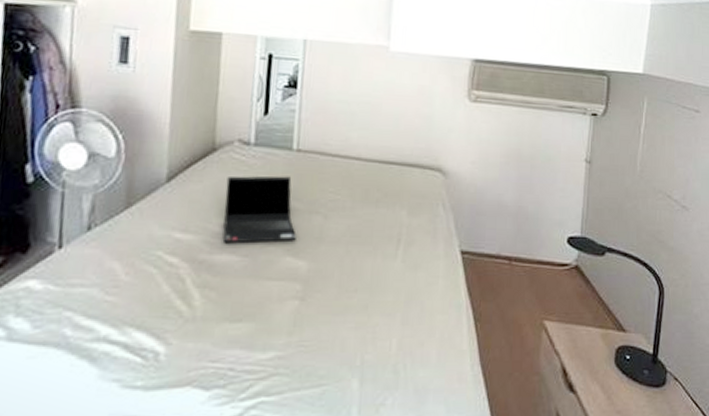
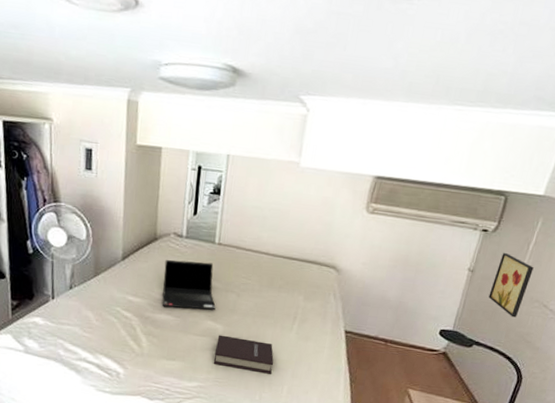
book: none [295,275,377,325] -> present [213,335,274,374]
wall art: none [611,139,649,214] -> present [488,253,534,318]

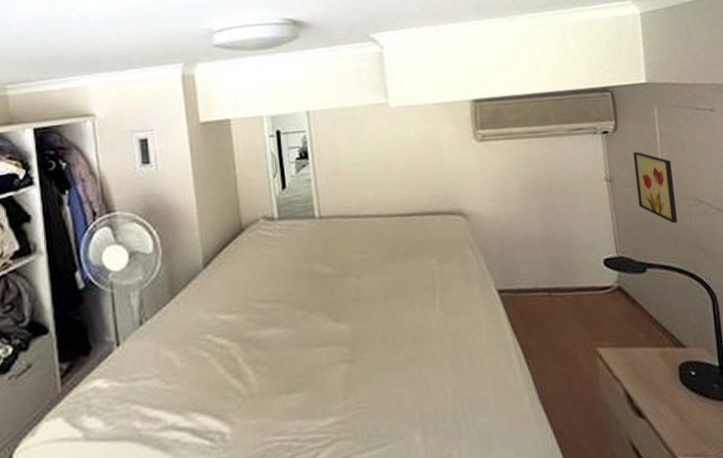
laptop computer: present [162,259,216,310] -> none [258,243,334,318]
book: present [213,335,274,374] -> none [345,332,426,384]

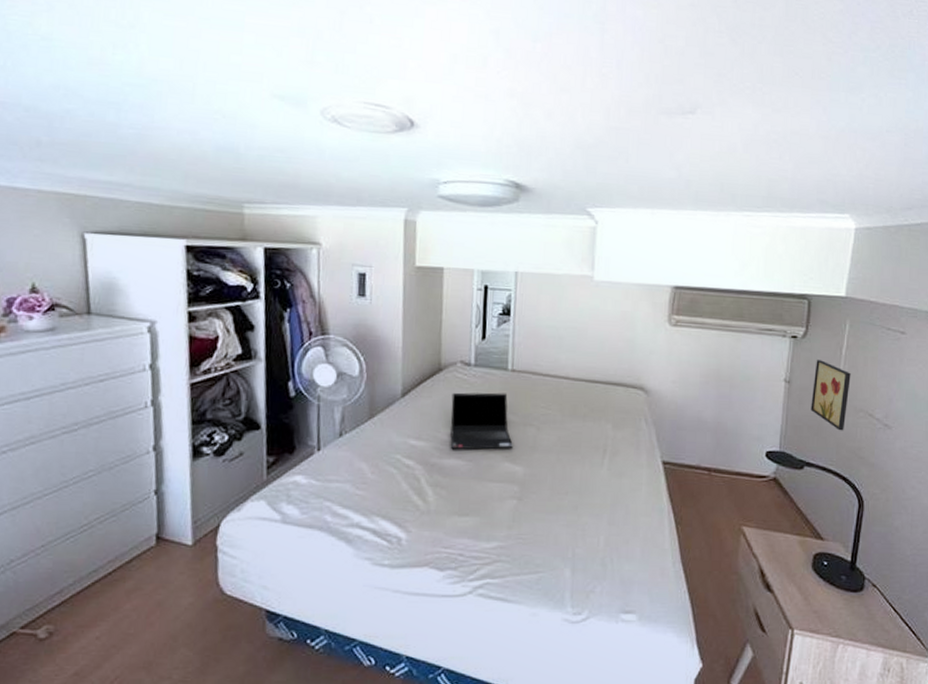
laptop computer: none [258,243,334,318] -> present [450,392,513,450]

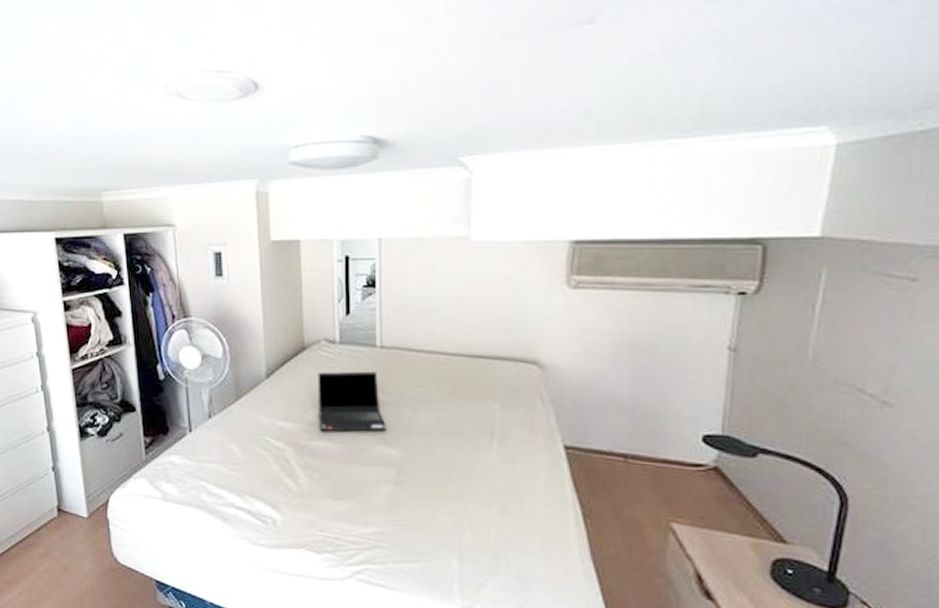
wall art: present [810,360,851,431] -> none [767,321,829,410]

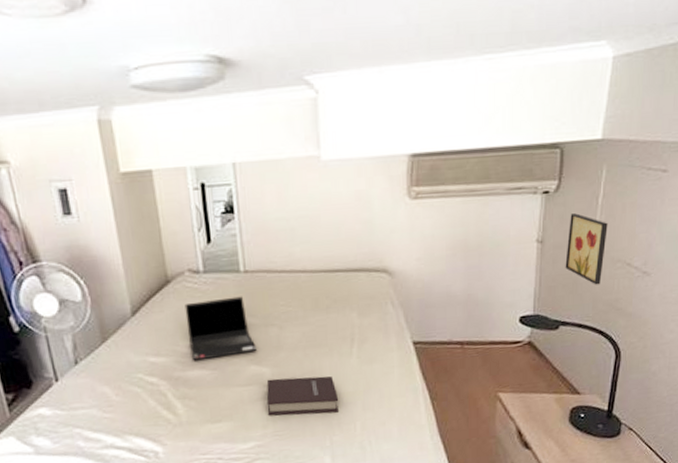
book: none [392,462,473,512] -> present [266,376,339,416]
wall art: none [767,321,829,410] -> present [565,213,608,285]

